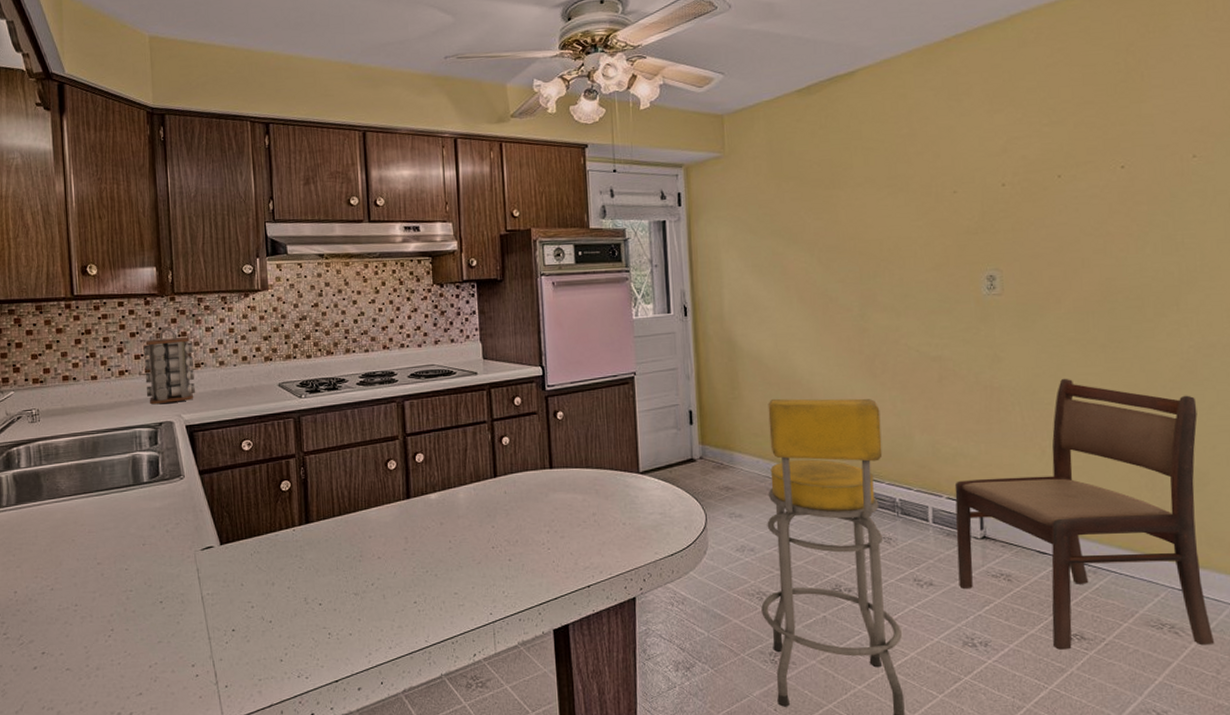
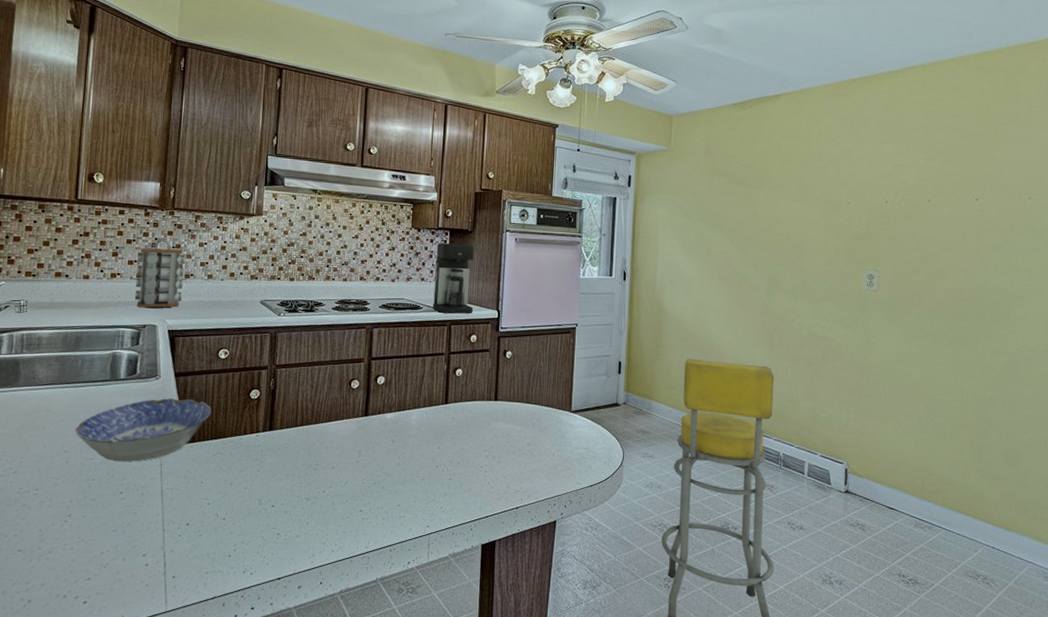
bowl: none [105,498,242,569] -> present [75,398,212,462]
coffee maker: none [463,295,513,377] -> present [433,243,474,315]
dining chair: present [954,378,1214,650] -> none [824,365,1017,595]

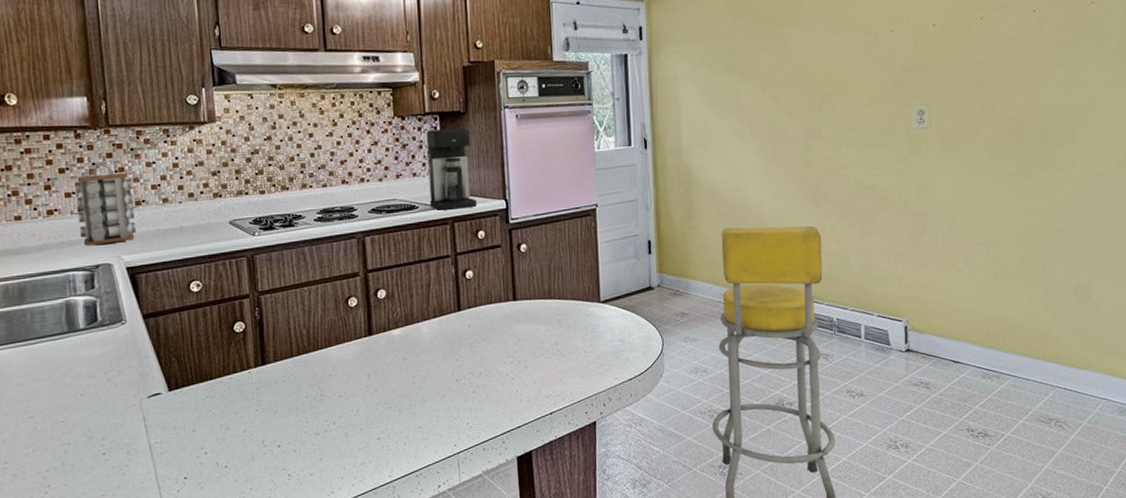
bowl: present [75,398,212,462] -> none [37,342,192,421]

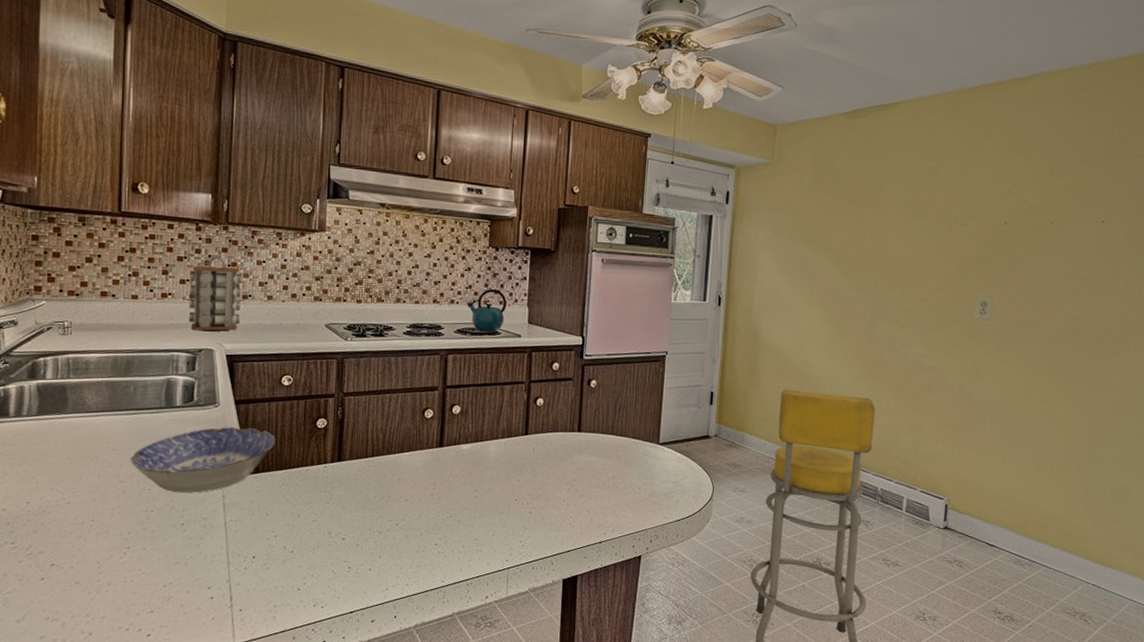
bowl: none [37,342,192,421] -> present [130,427,276,493]
kettle: none [378,161,421,207] -> present [467,289,507,331]
coffee maker: present [426,128,477,211] -> none [512,263,557,341]

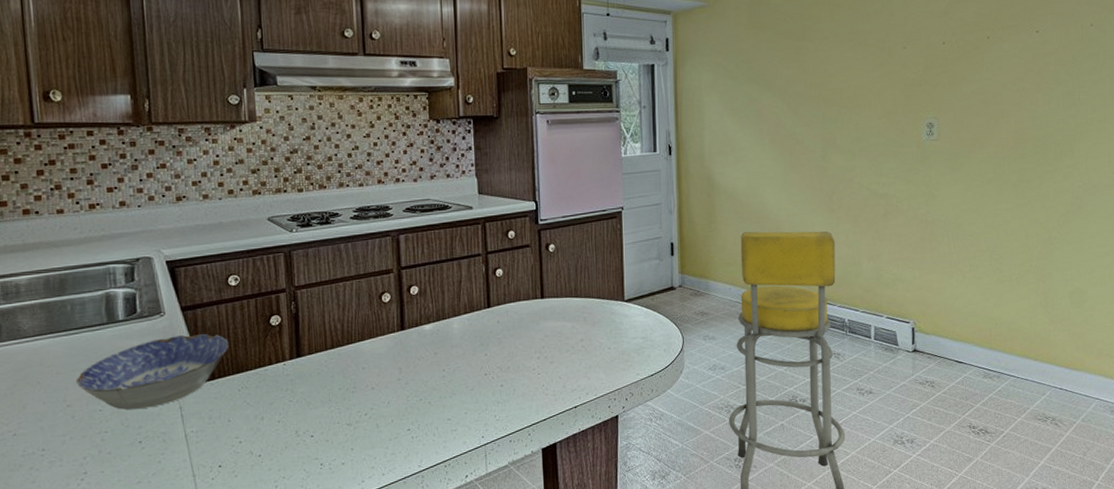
spice rack: present [188,256,242,332] -> none [117,159,176,240]
kettle: present [467,289,507,331] -> none [413,163,454,207]

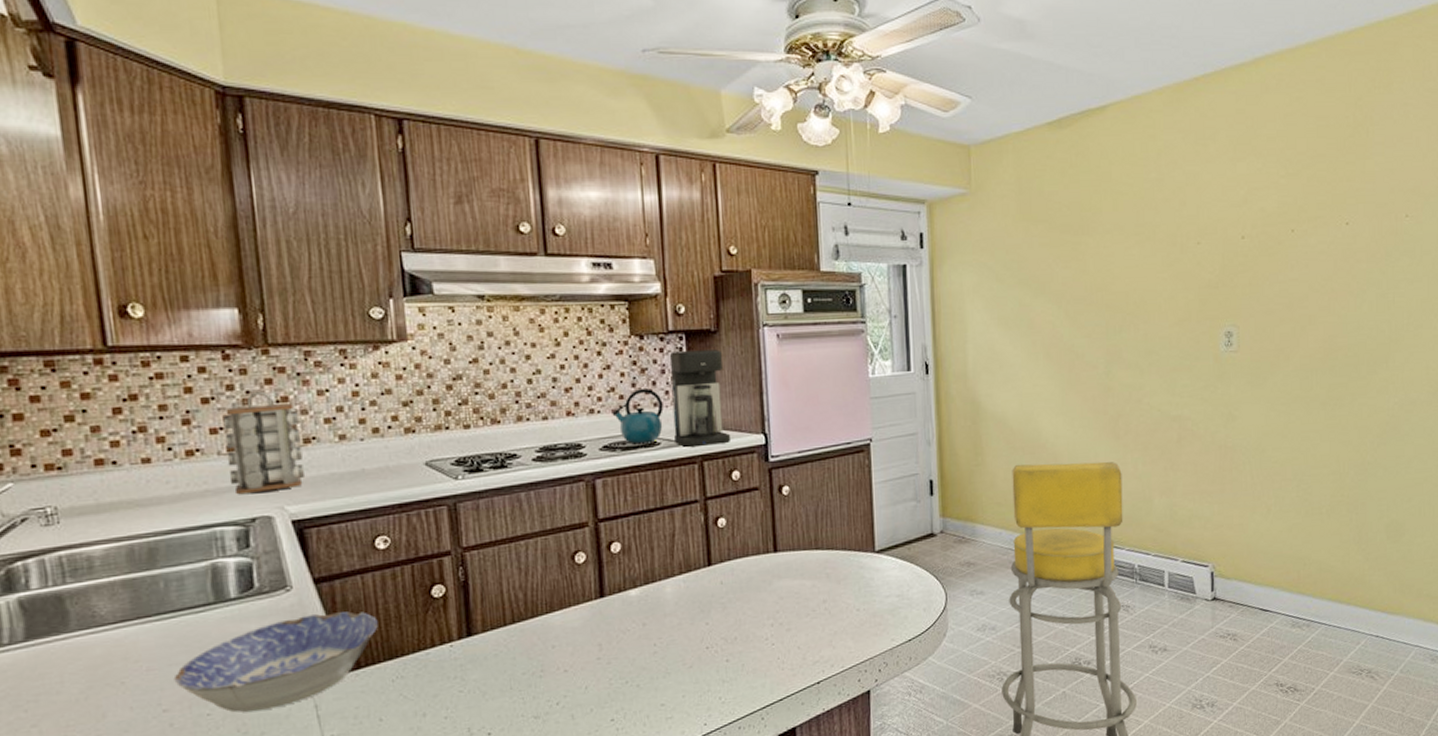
spice rack: none [117,159,176,240] -> present [222,391,304,495]
kettle: none [413,163,454,207] -> present [612,388,664,443]
coffee maker: none [460,132,507,212] -> present [669,350,730,448]

